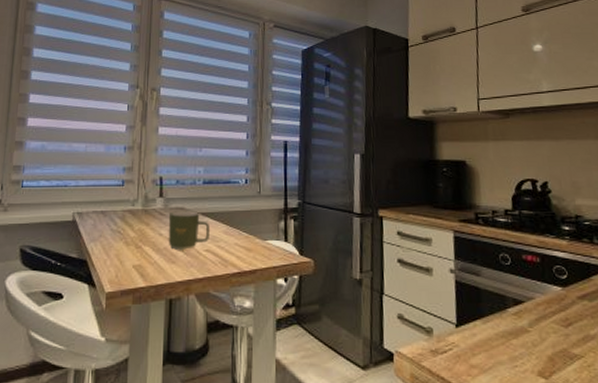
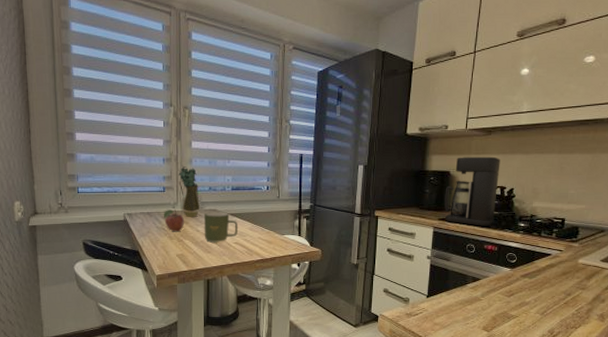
fruit: none [119,208,146,235] -> present [163,209,185,231]
vase: none [141,155,165,217] -> present [178,165,200,217]
coffee maker: none [462,143,530,230] -> present [444,156,501,226]

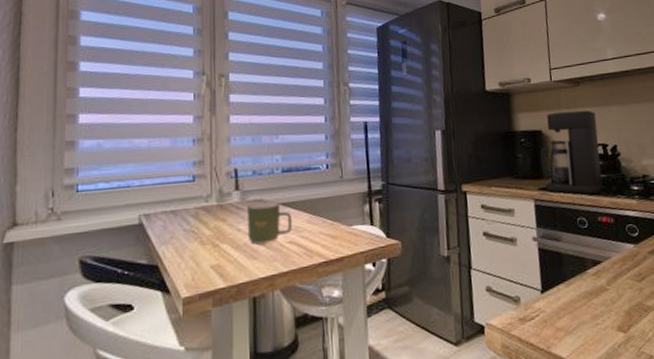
fruit: present [163,209,185,231] -> none [192,204,222,234]
vase: present [178,165,200,217] -> none [212,146,242,213]

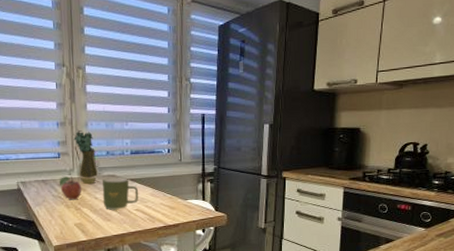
fruit: none [192,204,222,234] -> present [59,176,82,199]
vase: none [212,146,242,213] -> present [73,129,98,184]
coffee maker: present [540,110,603,194] -> none [355,111,413,185]

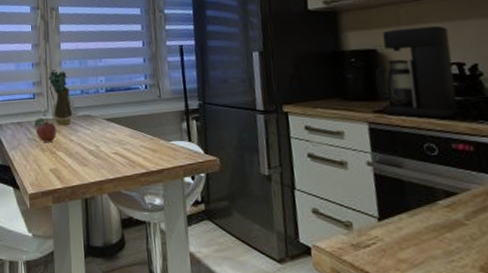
mug: present [102,178,139,210] -> none [77,117,116,154]
coffee maker: none [355,111,413,185] -> present [374,25,459,119]

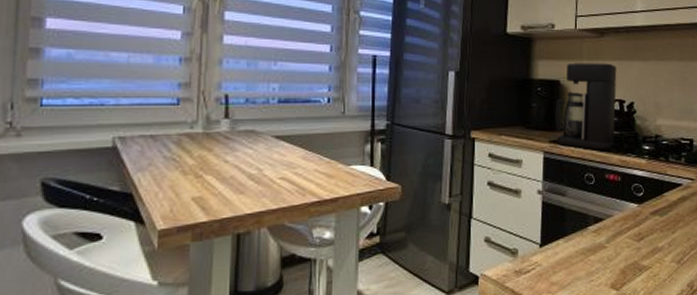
fruit: present [34,117,57,142] -> none [174,131,208,163]
vase: present [48,69,73,125] -> none [201,68,231,141]

